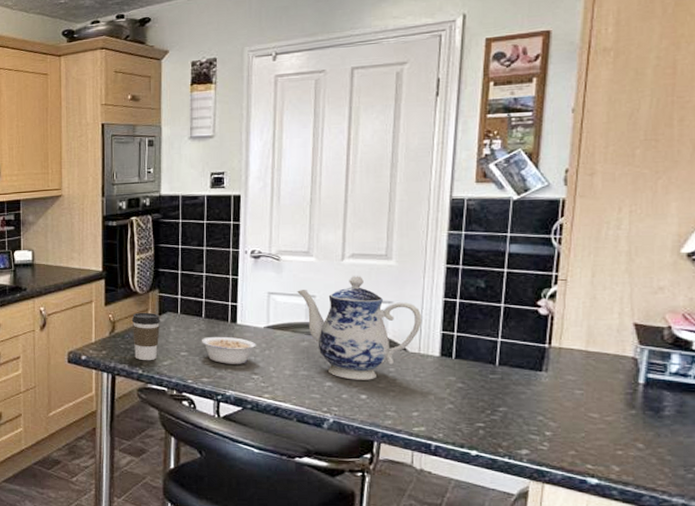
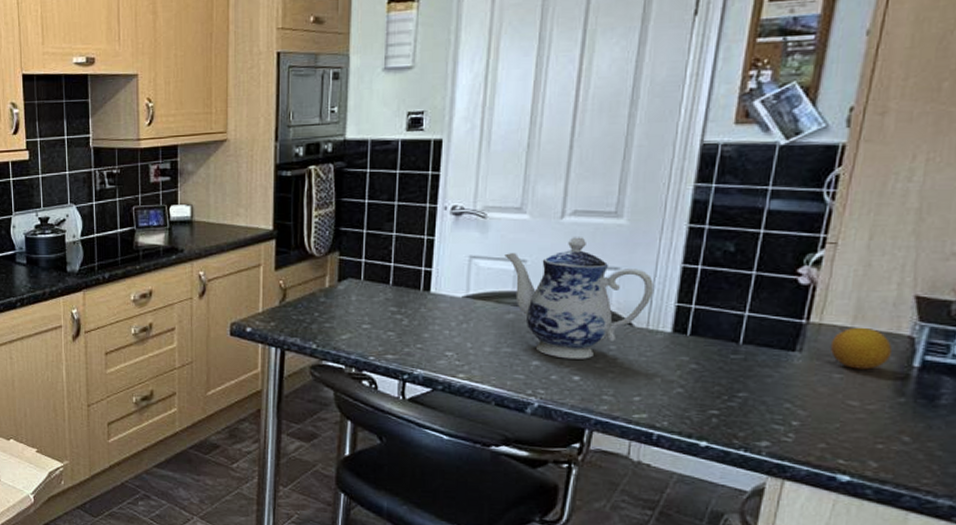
coffee cup: present [131,312,161,361] -> none [306,278,340,334]
legume: present [201,336,256,364] -> none [387,306,452,339]
fruit: none [570,350,620,386] -> present [830,327,892,370]

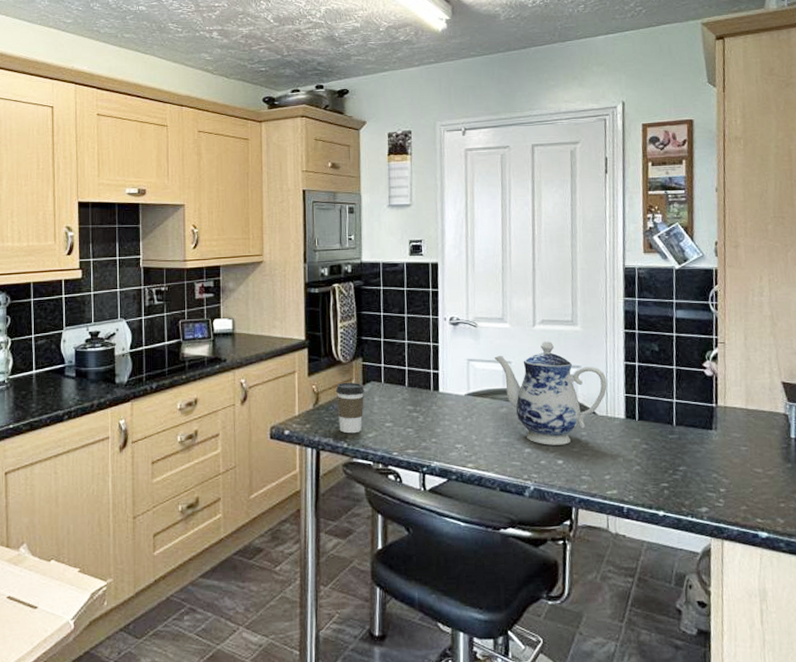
coffee cup: none [306,278,340,334] -> present [335,382,365,434]
fruit: present [830,327,892,370] -> none [734,408,775,442]

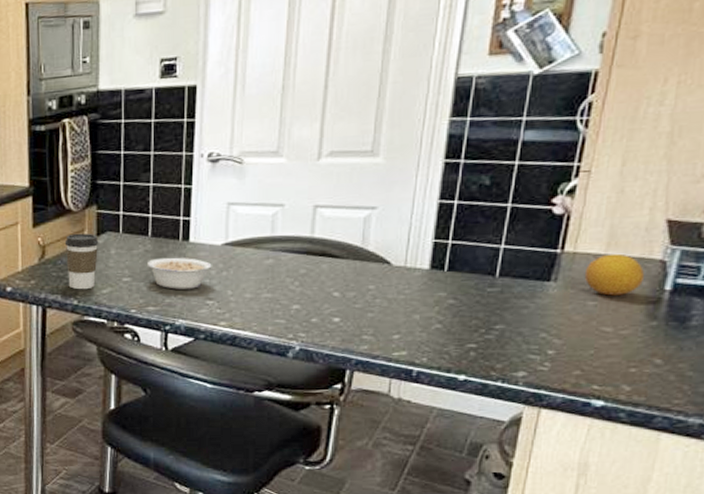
legume: none [405,405,458,434] -> present [146,257,212,289]
teapot: present [494,340,607,445] -> none [262,177,410,301]
fruit: none [734,408,775,442] -> present [584,253,644,296]

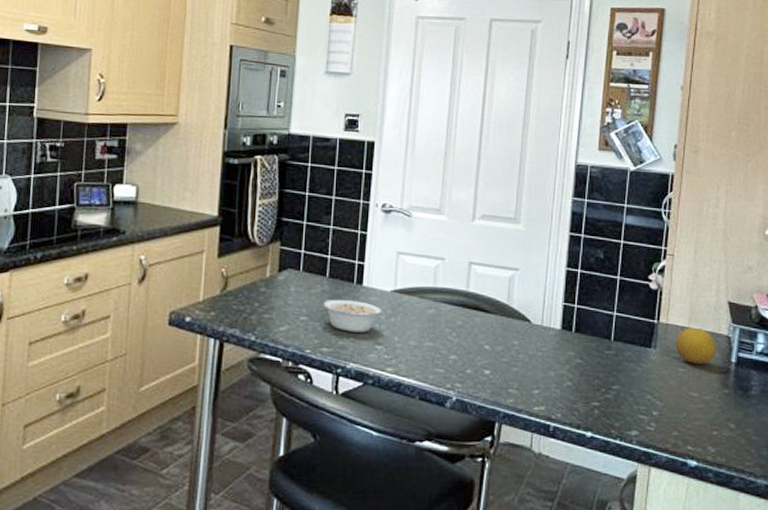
coffee cup: present [64,233,99,290] -> none [247,267,280,326]

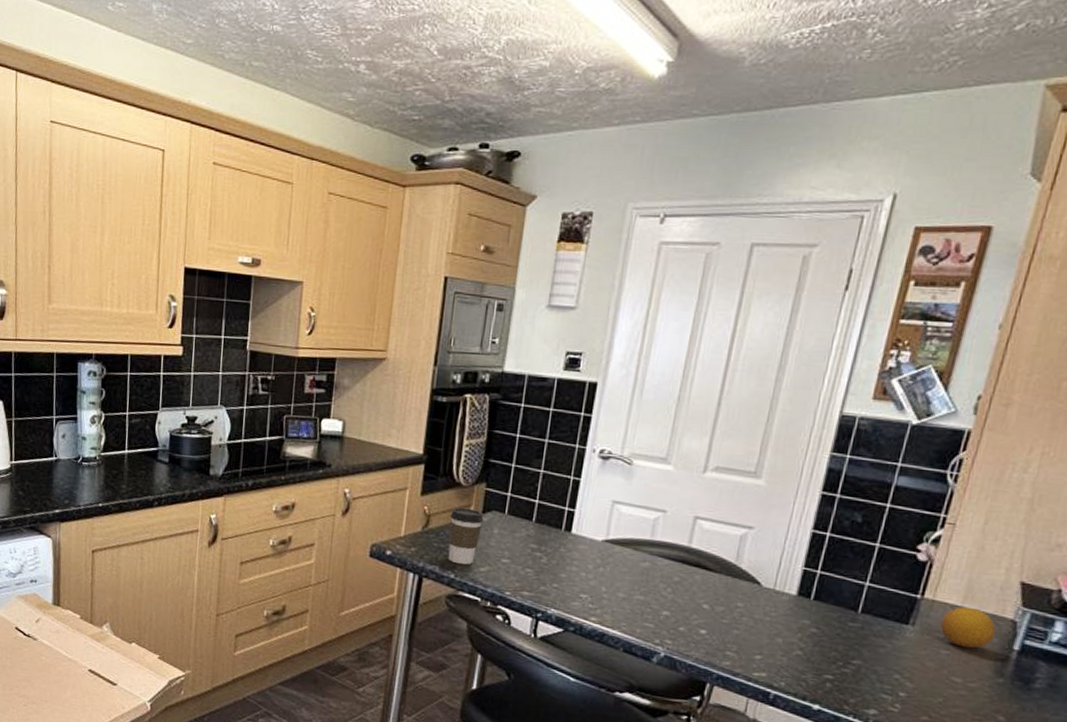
coffee cup: none [247,267,280,326] -> present [448,507,484,565]
legume: present [323,299,382,333] -> none [527,544,590,580]

